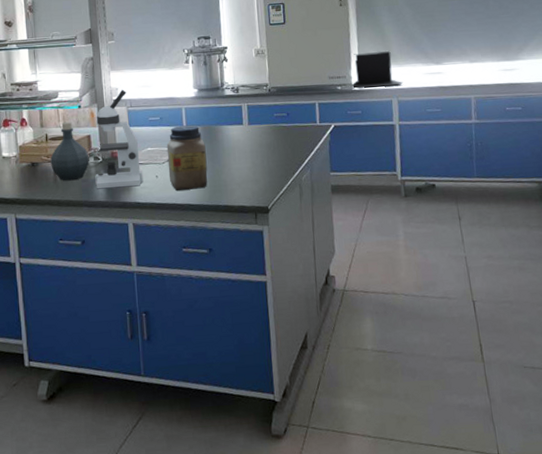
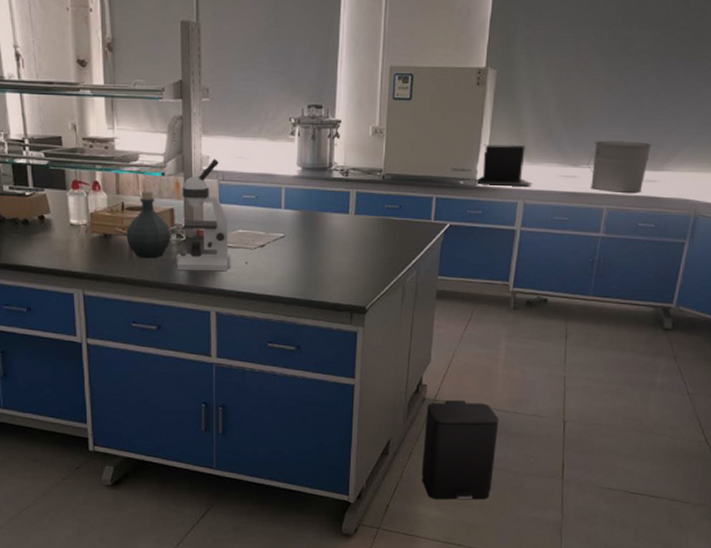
jar: present [166,125,208,191] -> none [260,207,304,281]
pedal bin: none [337,287,414,392] -> present [421,399,499,500]
bucket: none [449,37,504,84] -> present [587,140,652,193]

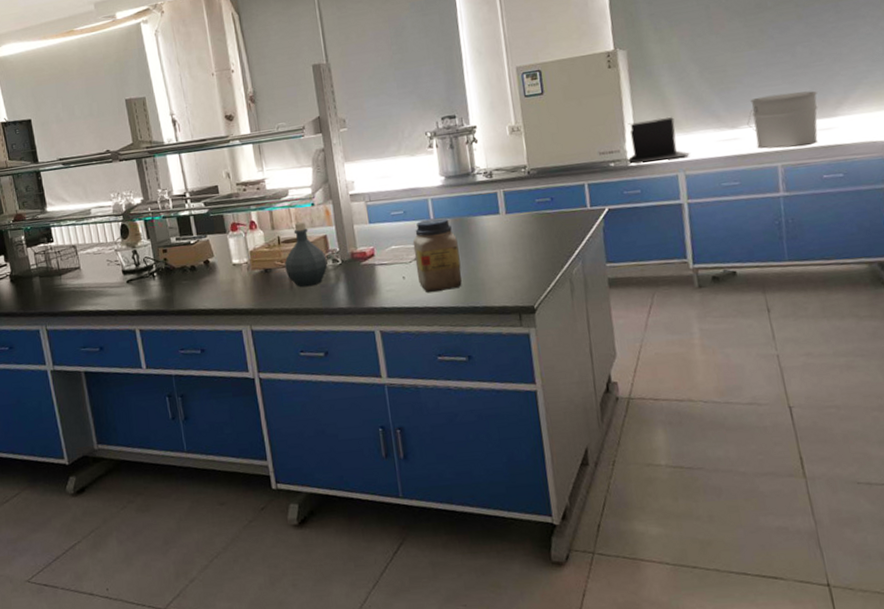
microscope: present [176,158,231,272] -> none [332,182,389,295]
jar: none [260,207,304,281] -> present [412,217,462,292]
pedal bin: present [421,399,499,500] -> none [621,394,719,513]

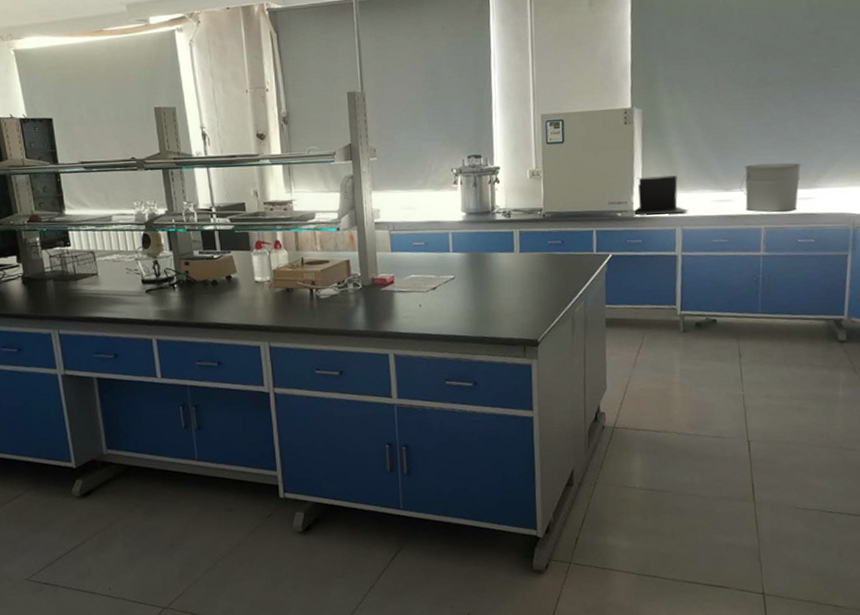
flask: present [285,221,328,287] -> none [307,245,349,308]
jar: present [412,217,462,292] -> none [431,251,475,321]

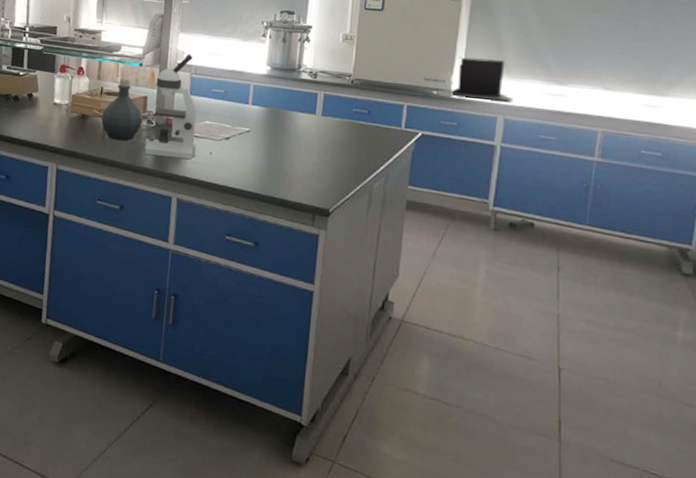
flask: none [307,245,349,308] -> present [101,78,143,141]
microscope: none [354,211,406,318] -> present [144,53,197,160]
bucket: present [740,162,801,213] -> none [576,60,652,118]

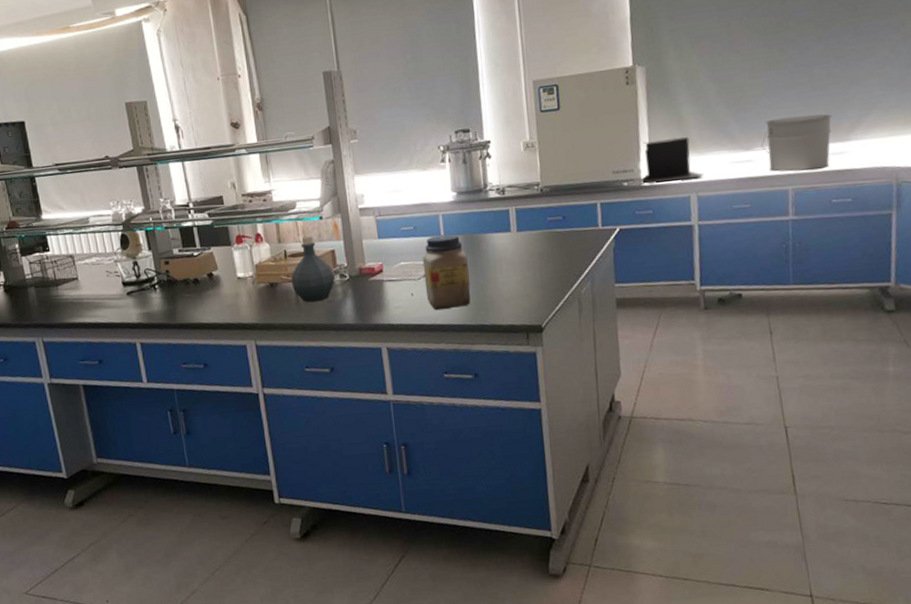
microscope: present [144,53,197,160] -> none [340,195,397,311]
jar: none [223,103,270,175] -> present [422,234,471,310]
bucket: none [576,60,652,118] -> present [761,114,832,172]

